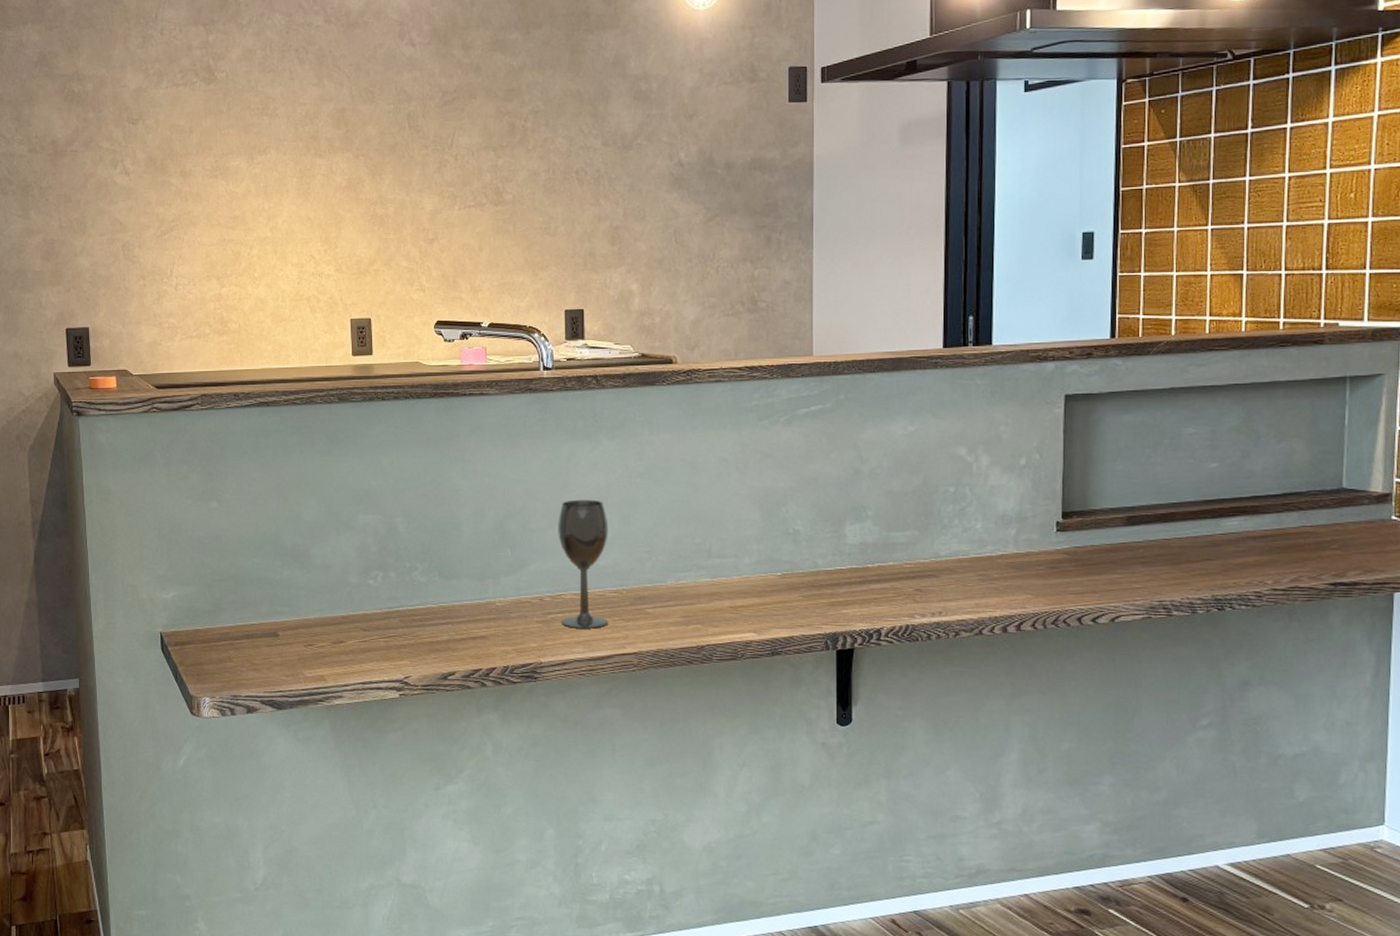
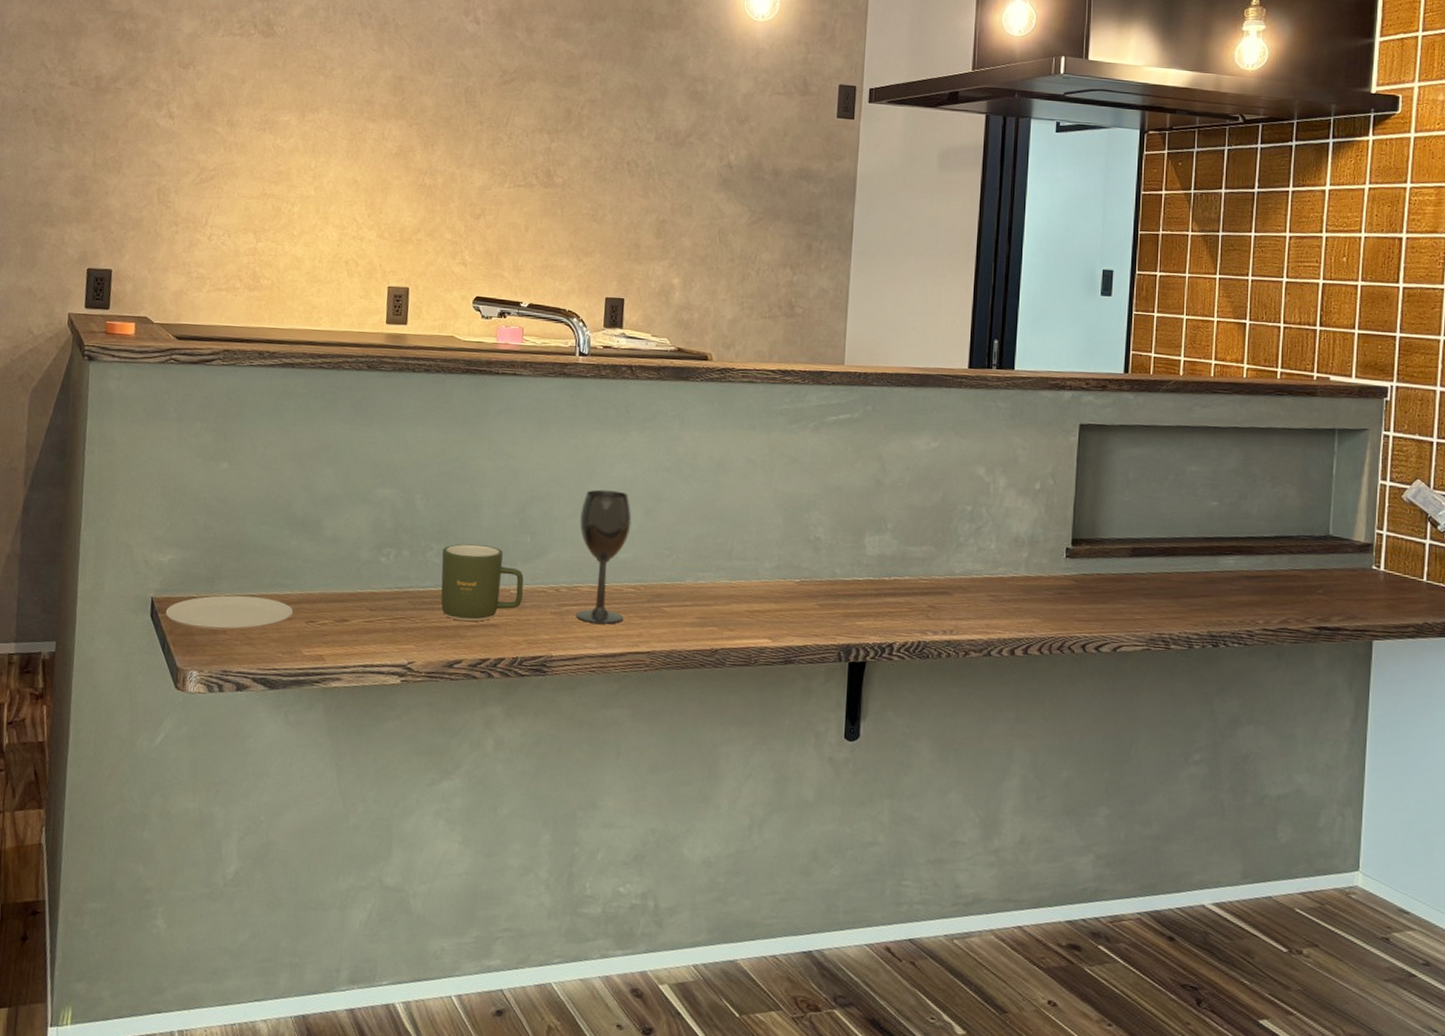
plate: none [174,626,292,658] -> present [165,595,294,631]
mug: none [427,562,508,635] -> present [440,543,524,622]

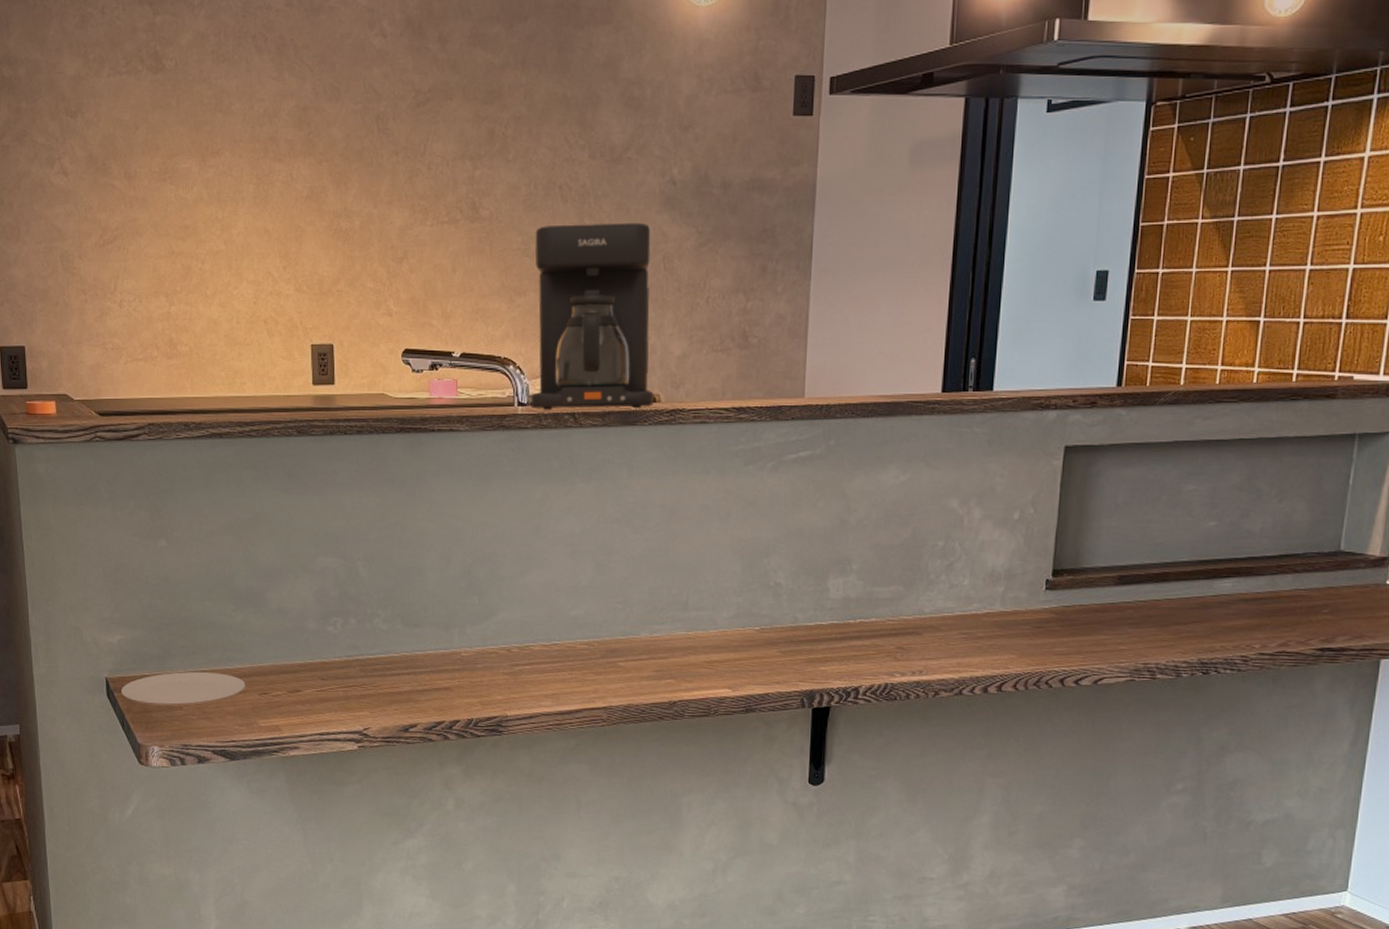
mug: present [440,543,524,622] -> none [389,609,474,686]
wine glass: present [576,489,632,624] -> none [528,546,582,682]
coffee maker: none [591,195,708,366] -> present [530,222,654,411]

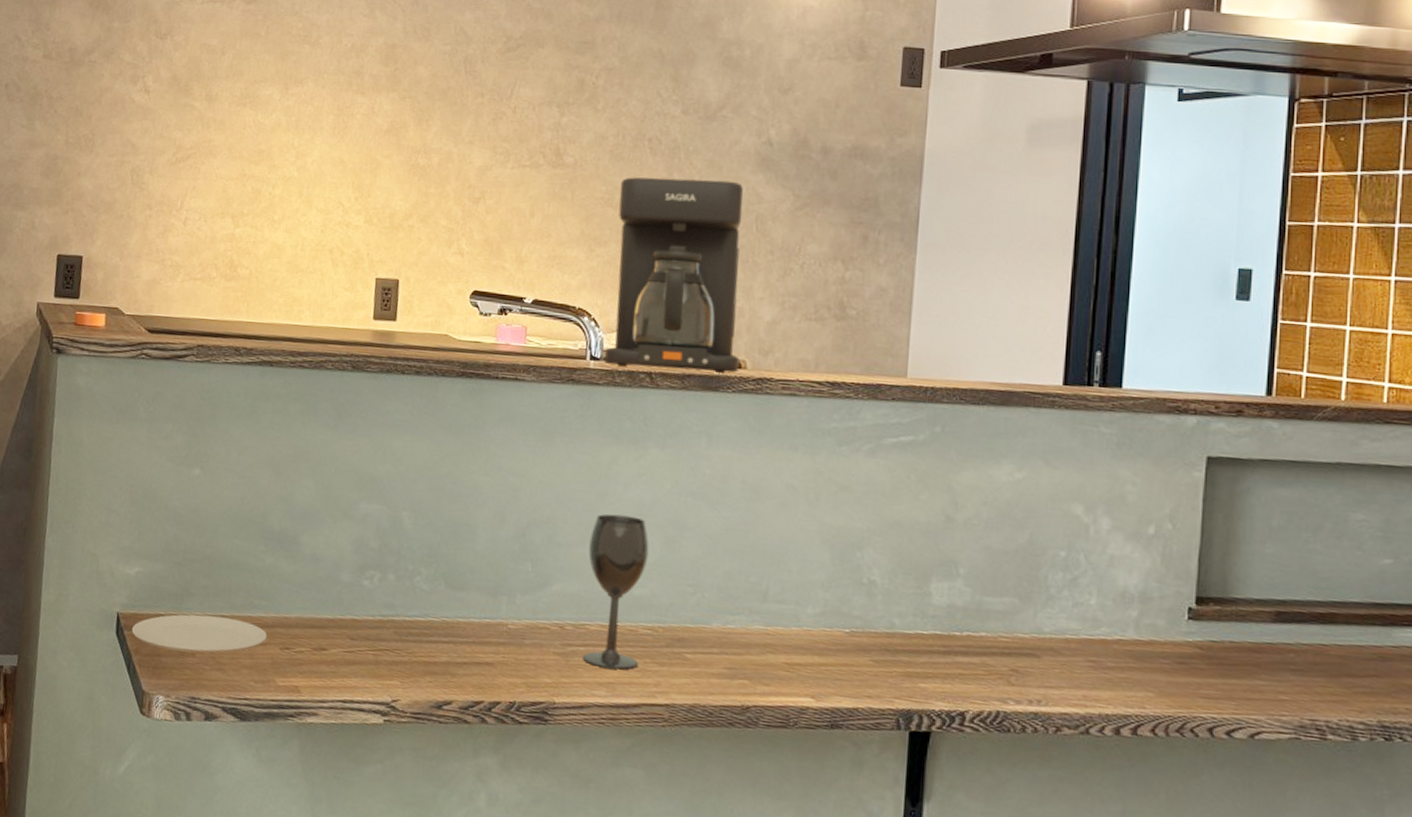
wine glass: none [528,546,582,682] -> present [583,514,650,670]

